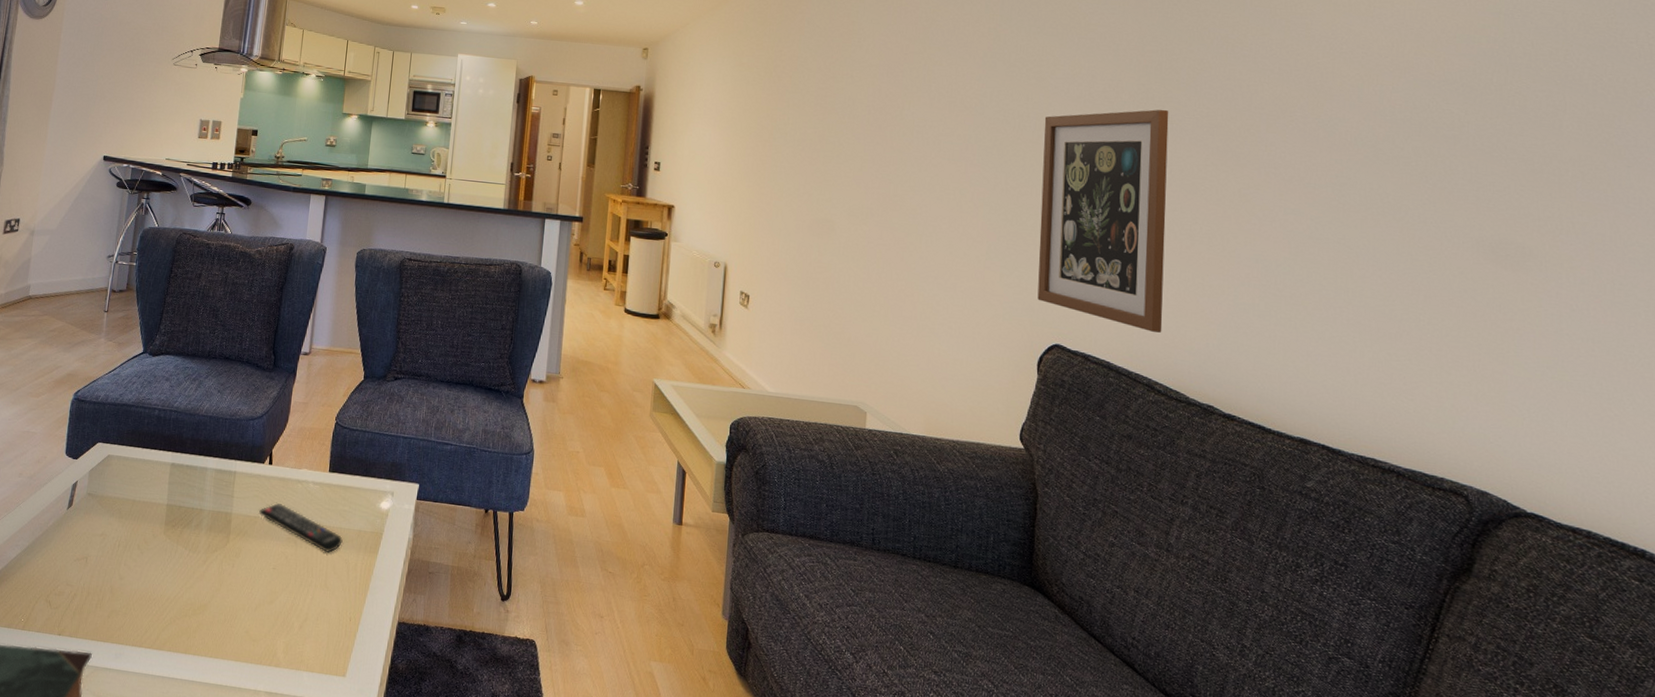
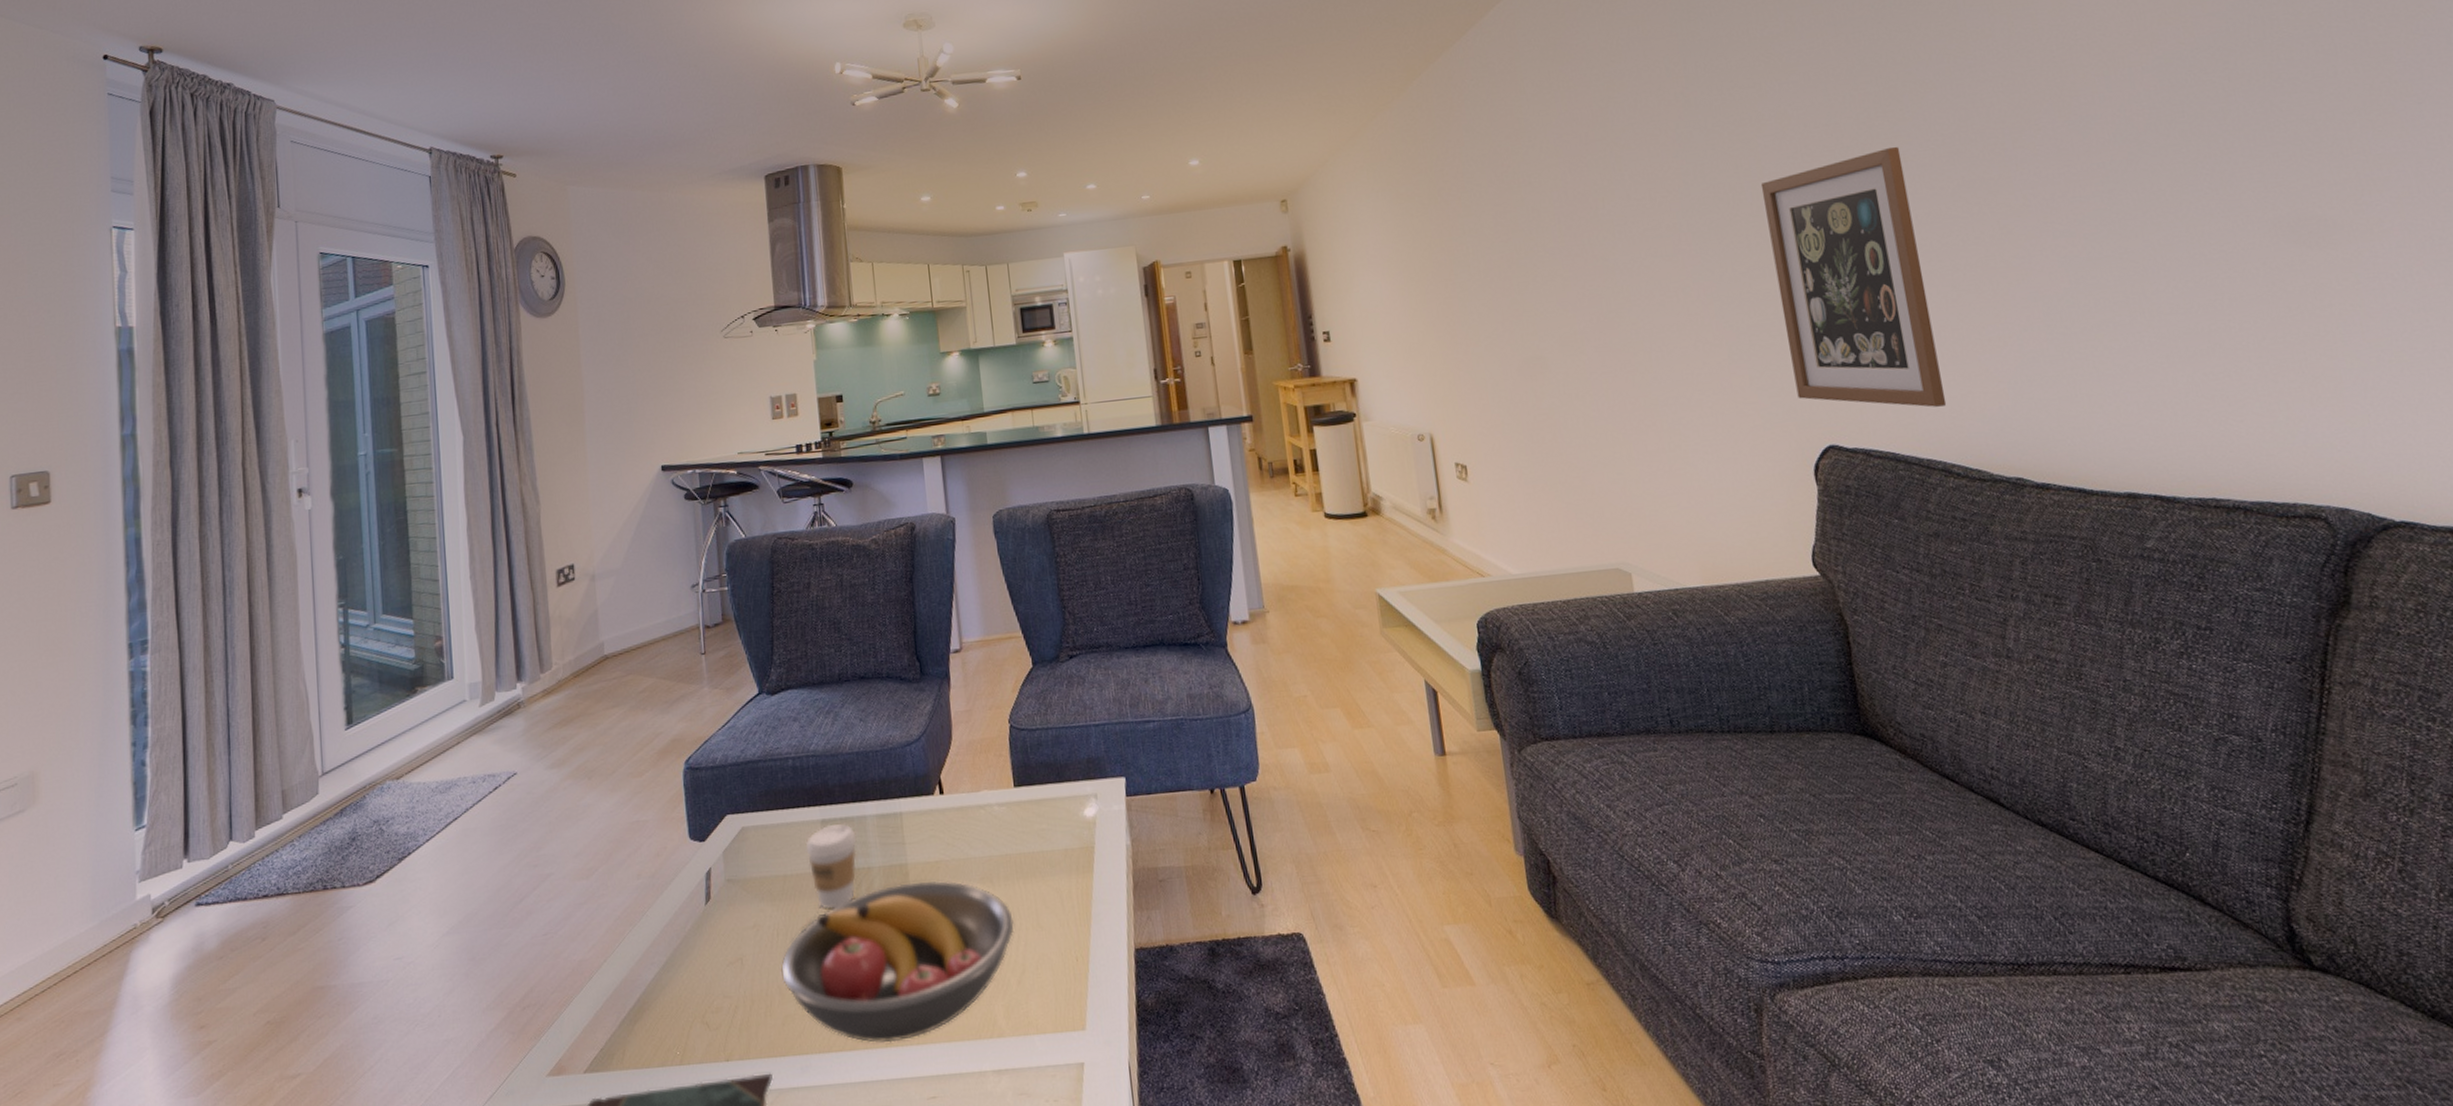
fruit bowl: none [115,527,307,652] -> present [781,880,1015,1043]
coffee cup: none [154,468,197,536] -> present [805,824,857,910]
remote control: present [259,502,343,553] -> none [940,838,1048,885]

